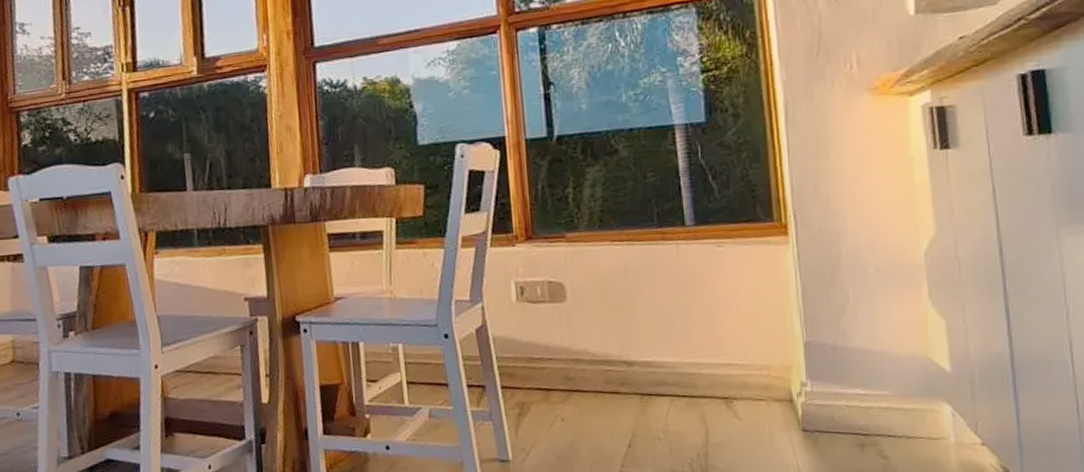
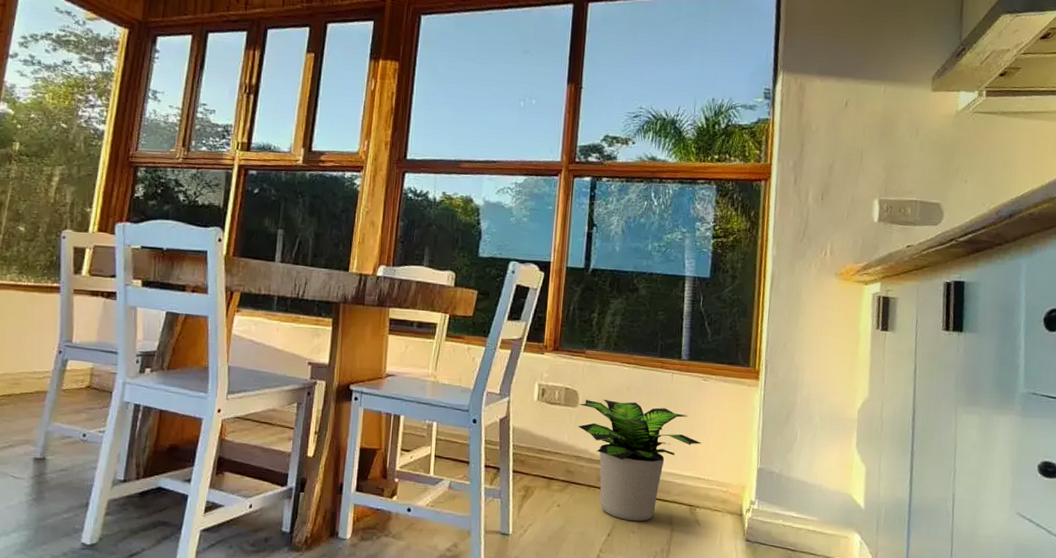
potted plant: none [568,285,728,427] -> present [578,399,702,522]

